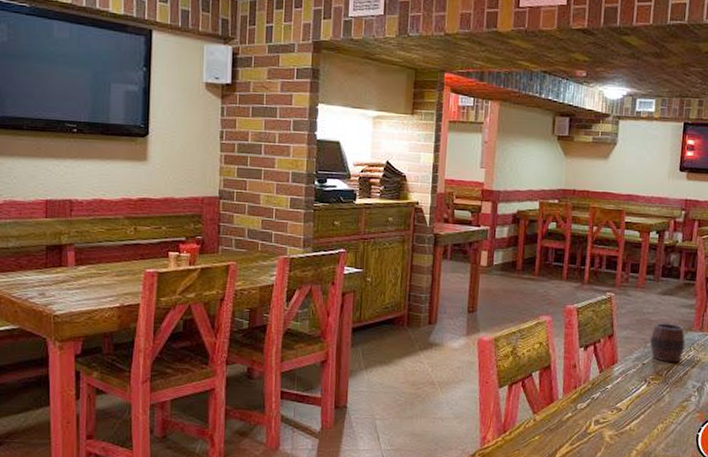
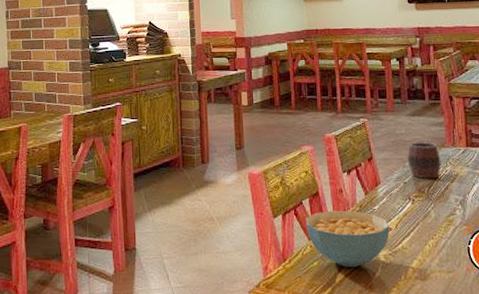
cereal bowl: none [532,385,620,445] -> present [305,210,390,267]

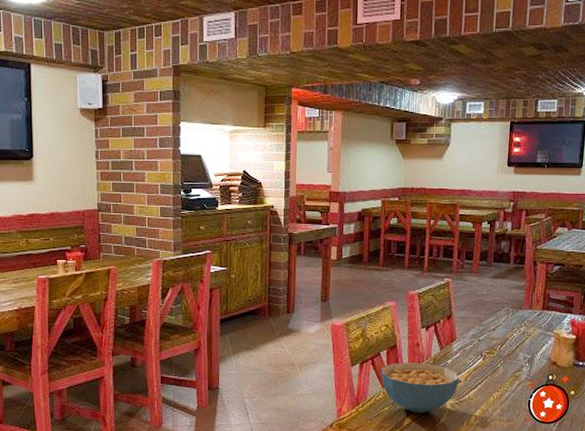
cup: present [408,142,442,179] -> none [485,303,517,338]

